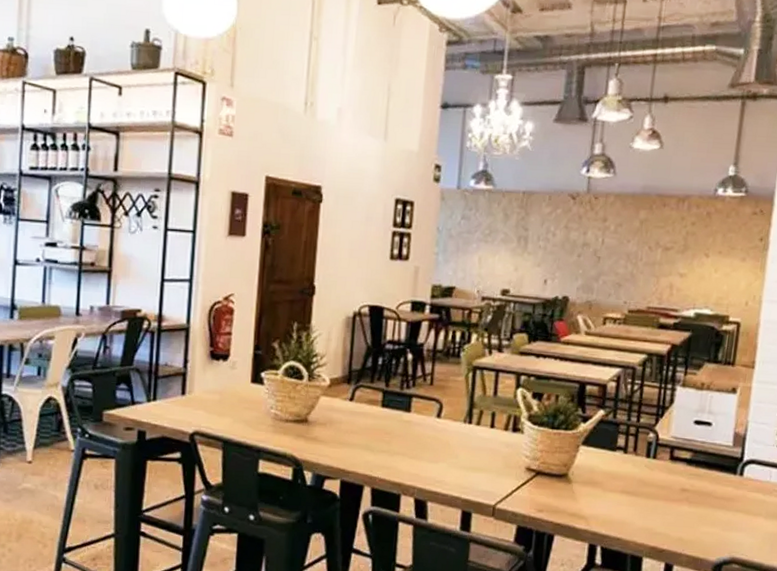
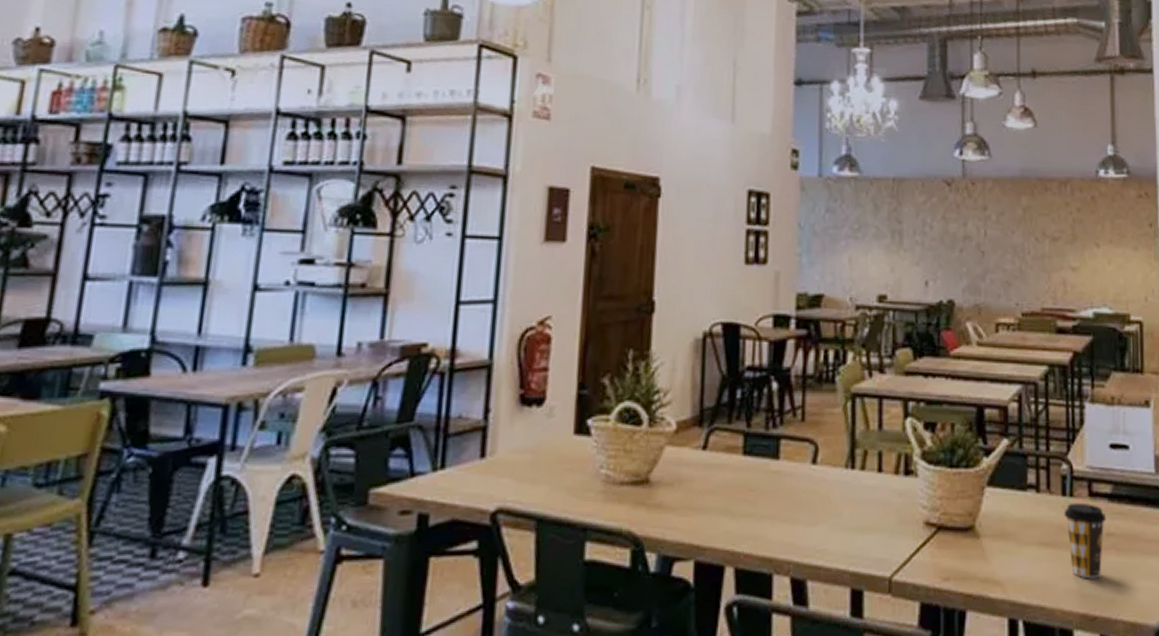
coffee cup: none [646,463,683,522] -> present [1064,502,1107,579]

